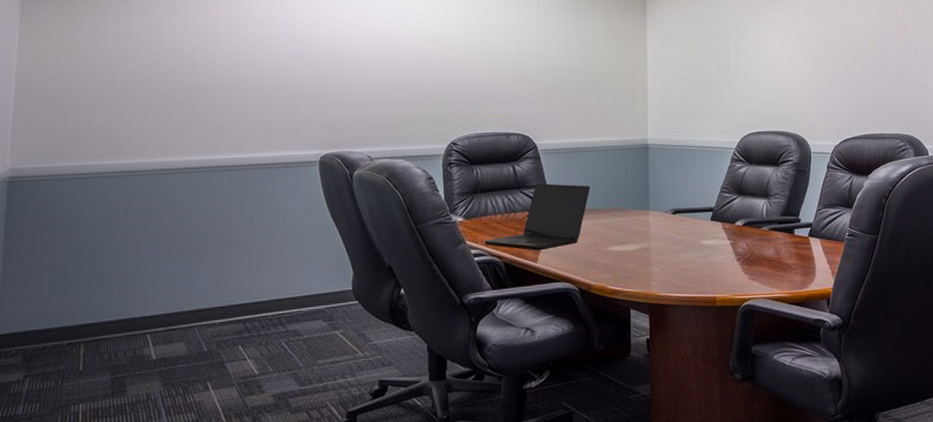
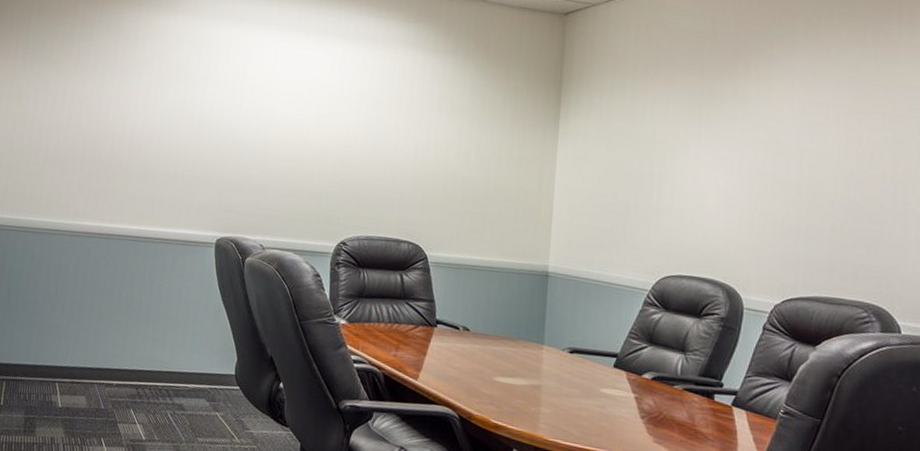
laptop: present [484,183,590,250] -> none [365,297,481,368]

